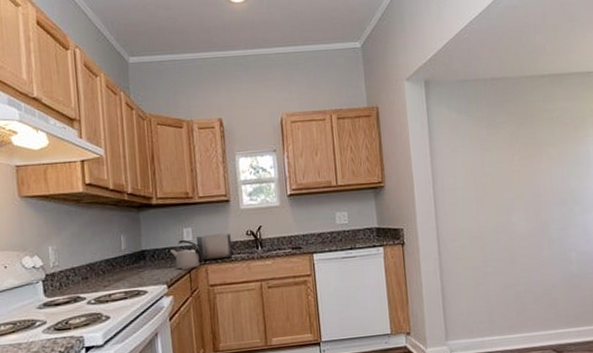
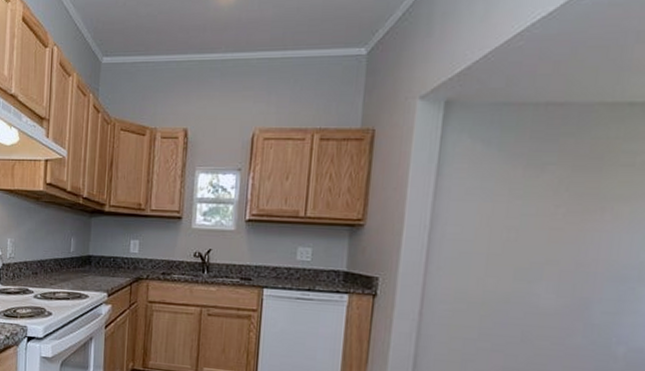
kettle: present [169,239,203,271] -> none [114,251,146,282]
toaster: present [195,232,235,261] -> none [141,249,180,278]

